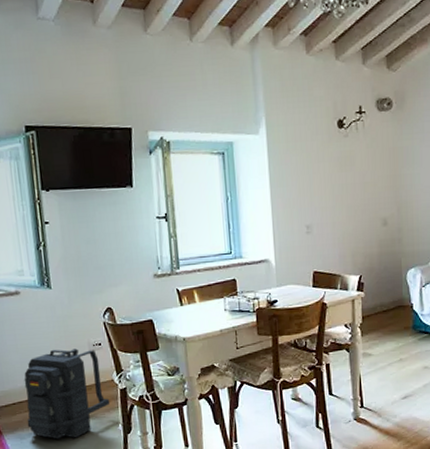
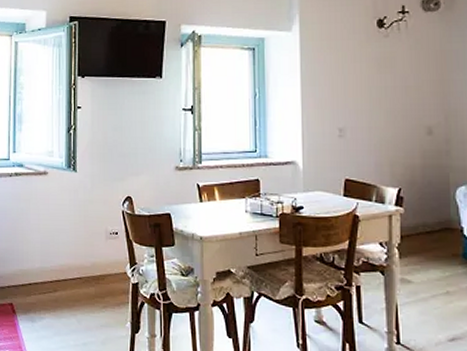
backpack: present [24,348,110,439] -> none [40,233,121,330]

